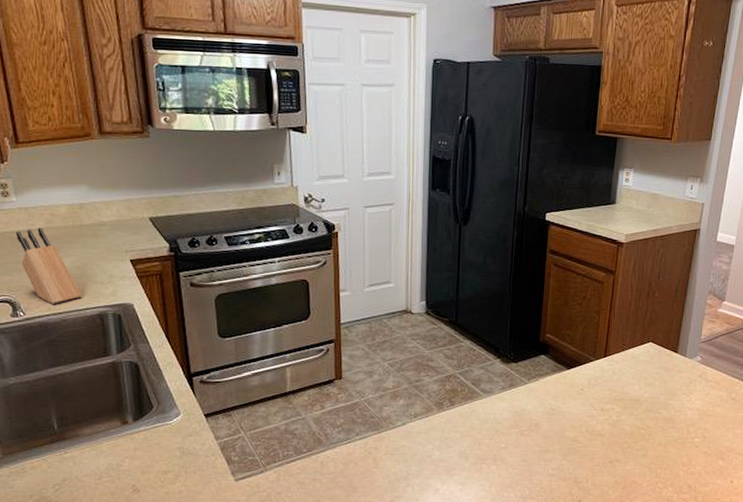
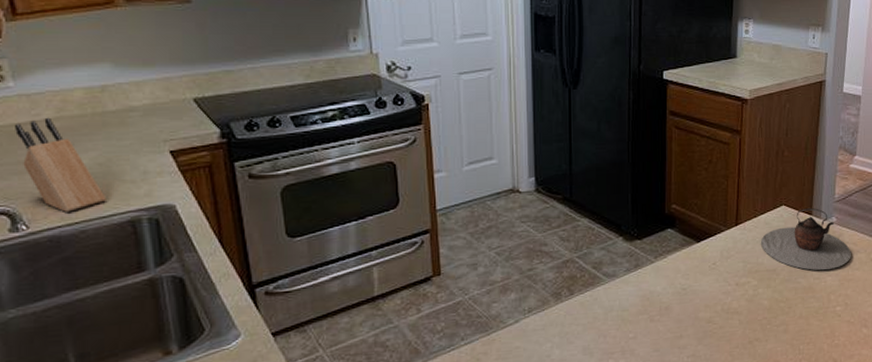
teapot: none [627,346,713,404] -> present [761,208,851,270]

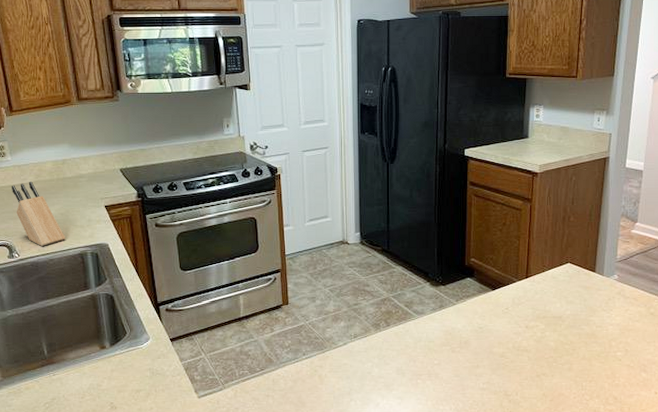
teapot: present [761,208,851,270] -> none [549,266,632,319]

